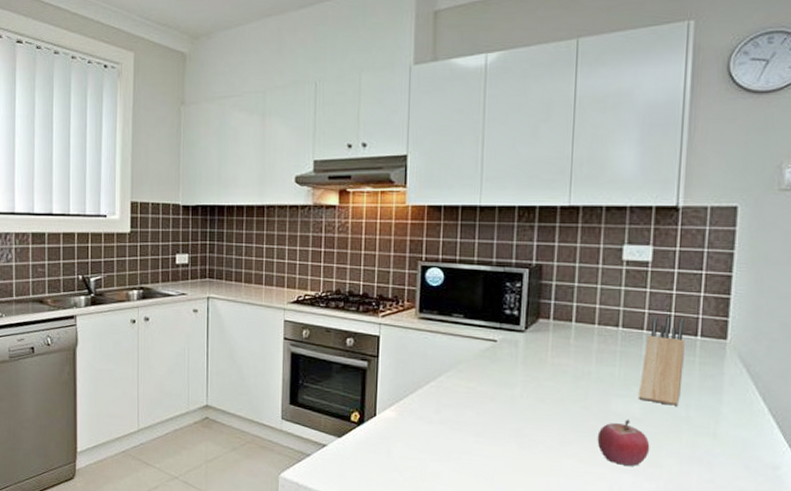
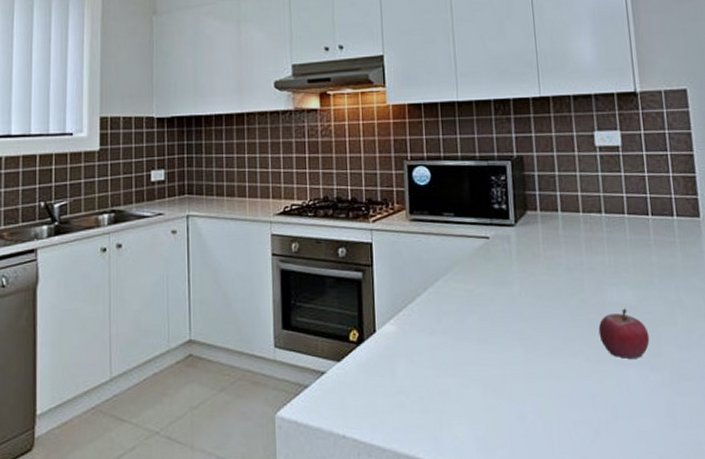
knife block: present [638,316,685,406] -> none [628,199,669,289]

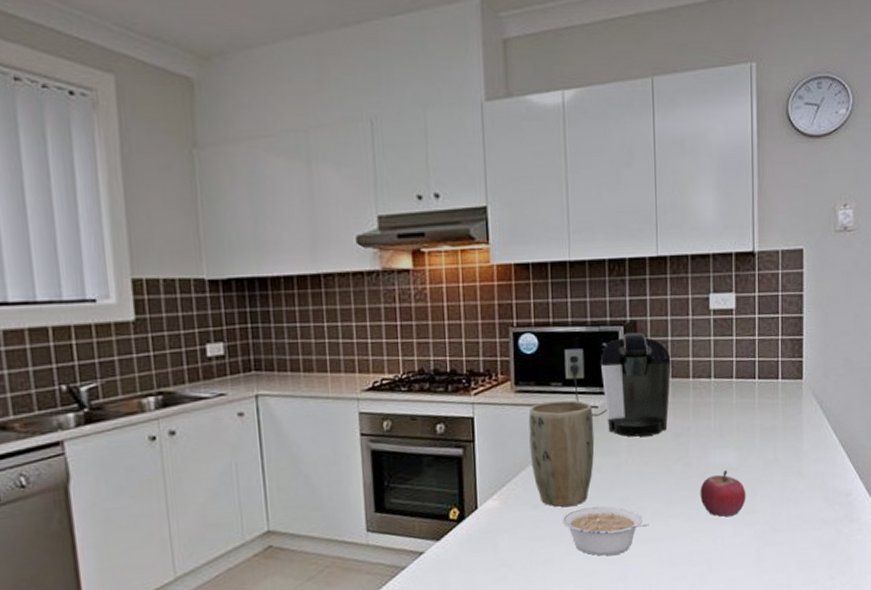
plant pot: none [423,230,488,336] -> present [528,400,595,507]
coffee maker: none [455,167,561,269] -> present [564,332,671,437]
legume: none [457,338,547,391] -> present [562,506,649,556]

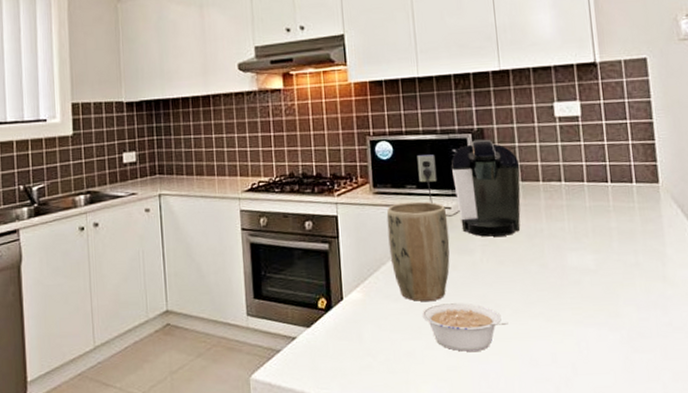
fruit: present [700,469,746,517] -> none [558,271,609,319]

